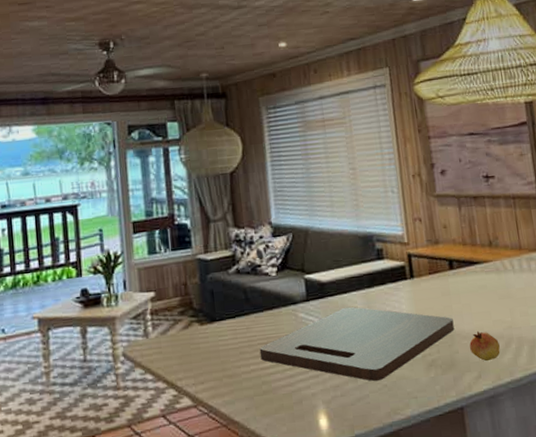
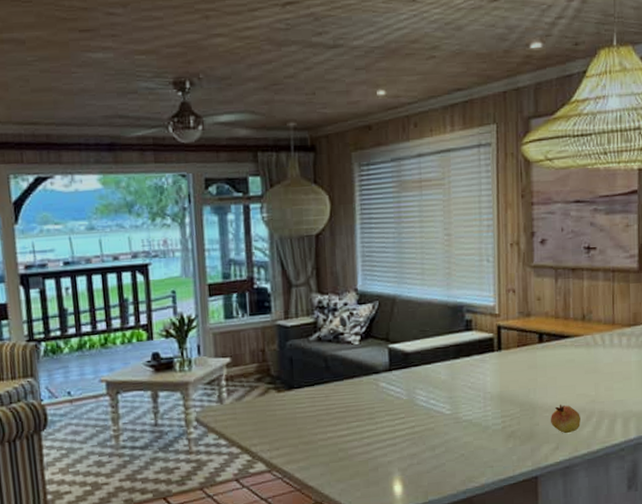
cutting board: present [259,306,455,382] -> none [337,377,537,451]

